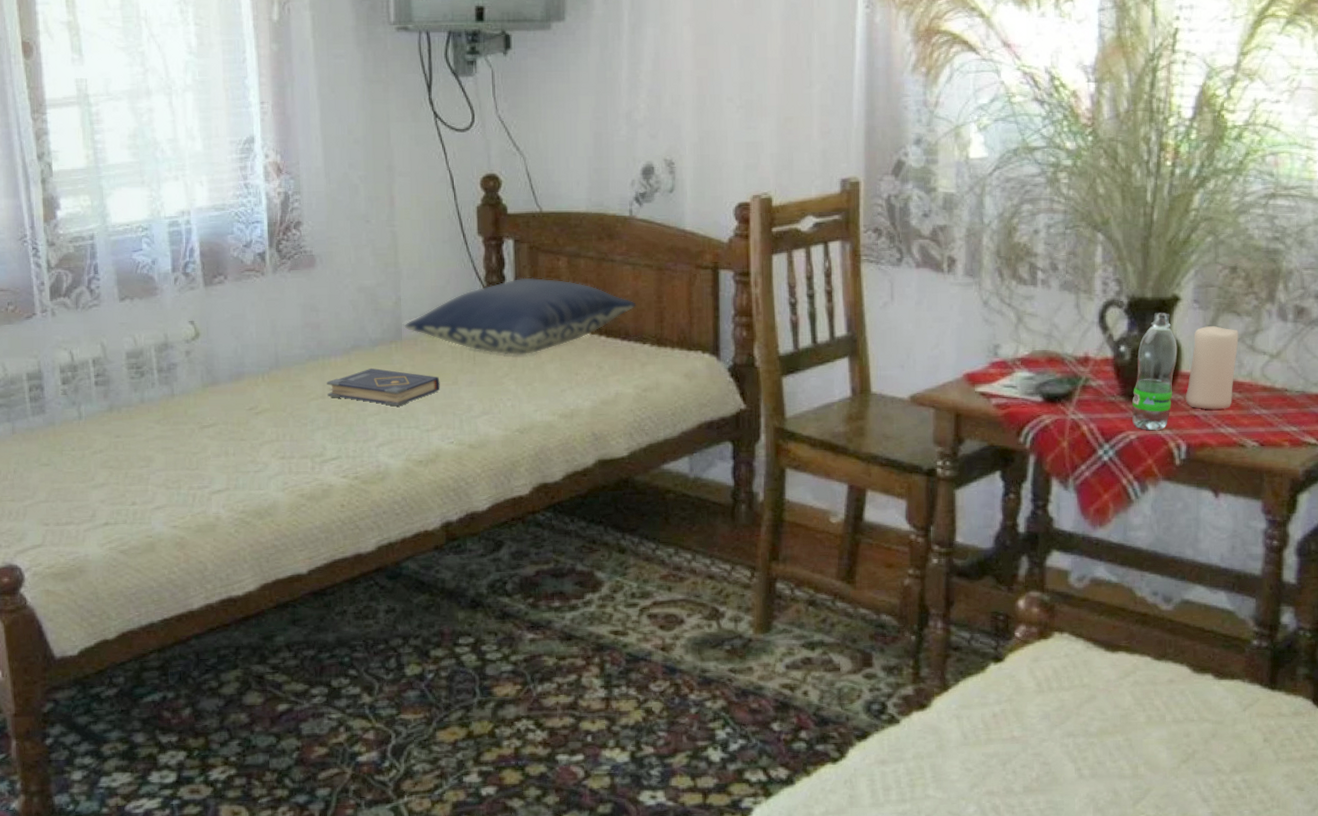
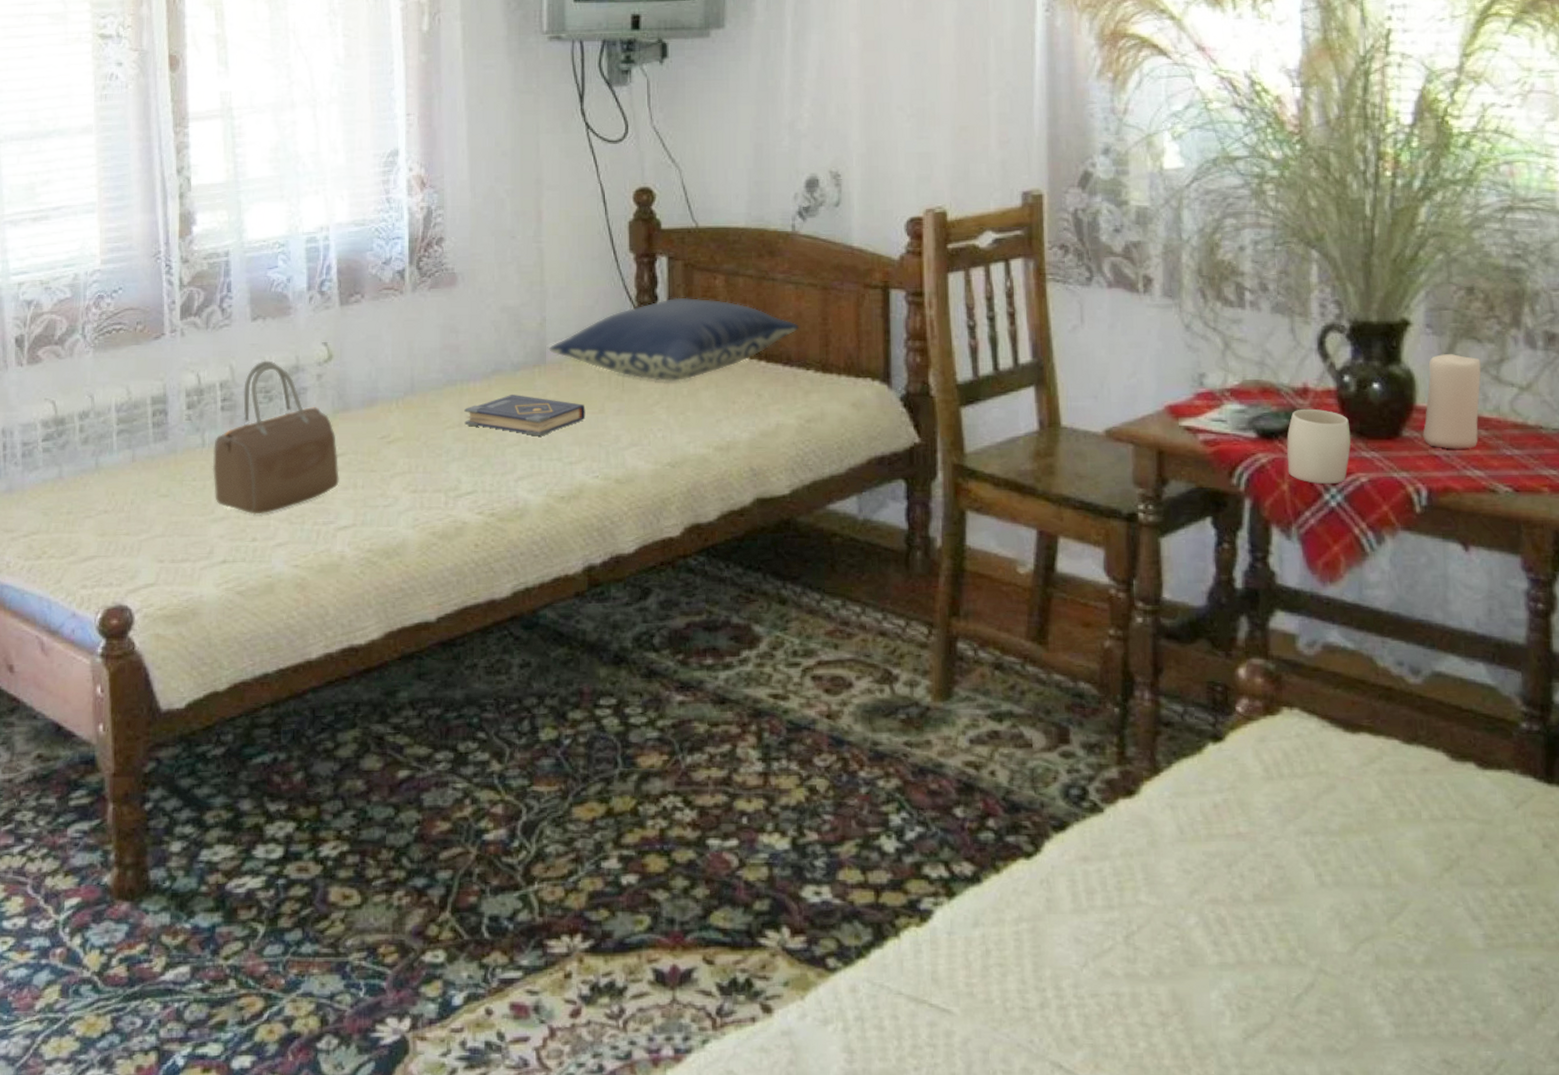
handbag: none [90,338,212,481] -> present [212,360,339,515]
mug: none [1067,375,1124,442] -> present [1287,408,1351,485]
bottle: present [1131,313,1177,431] -> none [1360,339,1411,473]

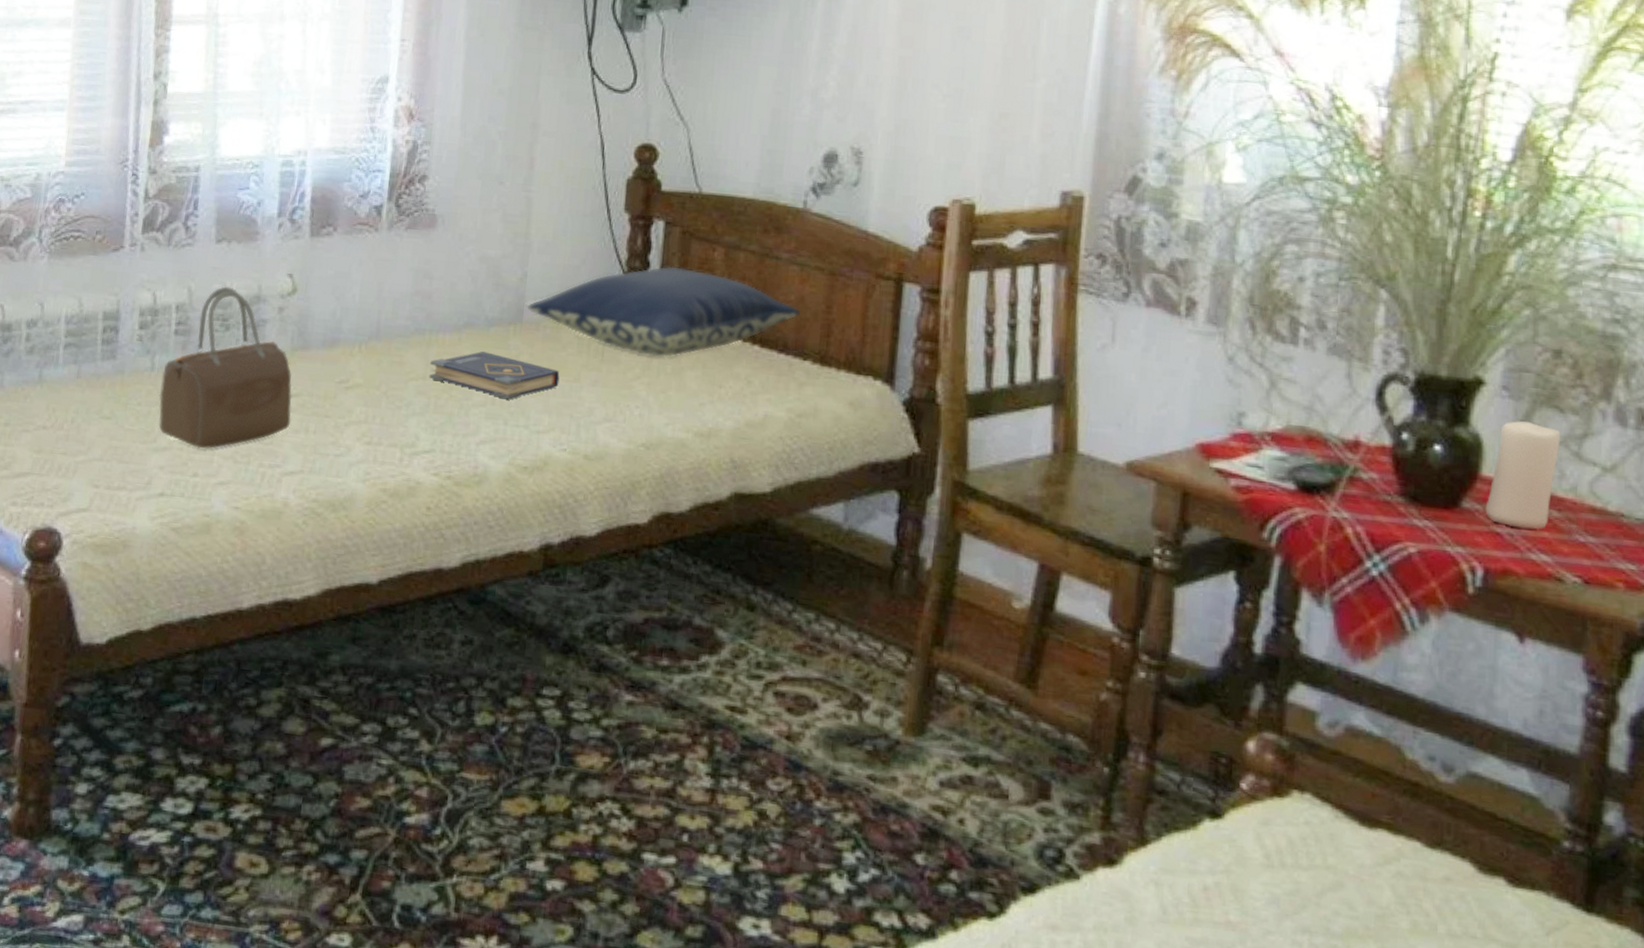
mug: present [1287,408,1351,485] -> none [1327,464,1403,551]

